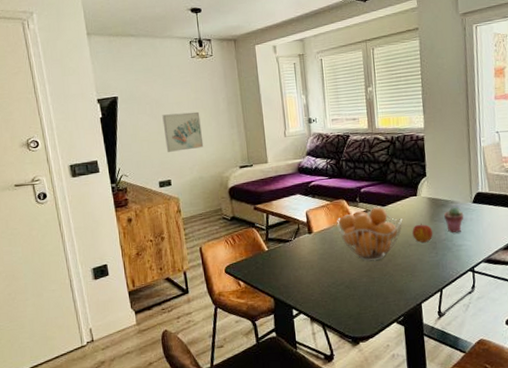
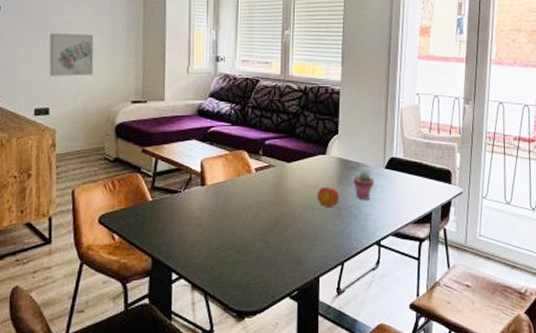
fruit basket: present [337,207,403,262] -> none [235,163,308,224]

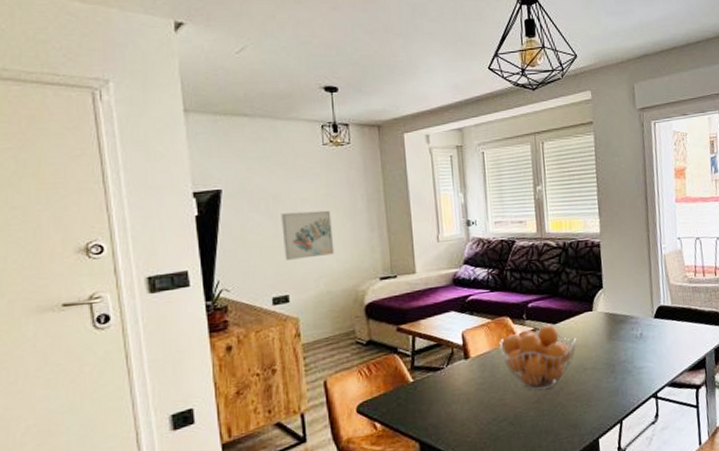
fruit basket: none [235,163,308,224] -> present [499,324,577,391]
apple: present [317,185,340,207] -> none [587,342,612,366]
potted succulent: present [354,171,375,200] -> none [623,322,646,354]

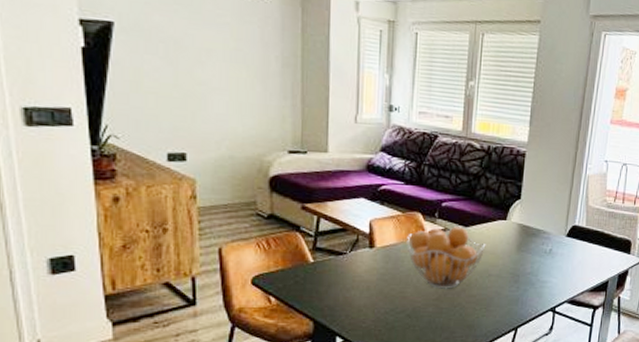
wall art: present [281,210,335,260] -> none [182,62,241,118]

